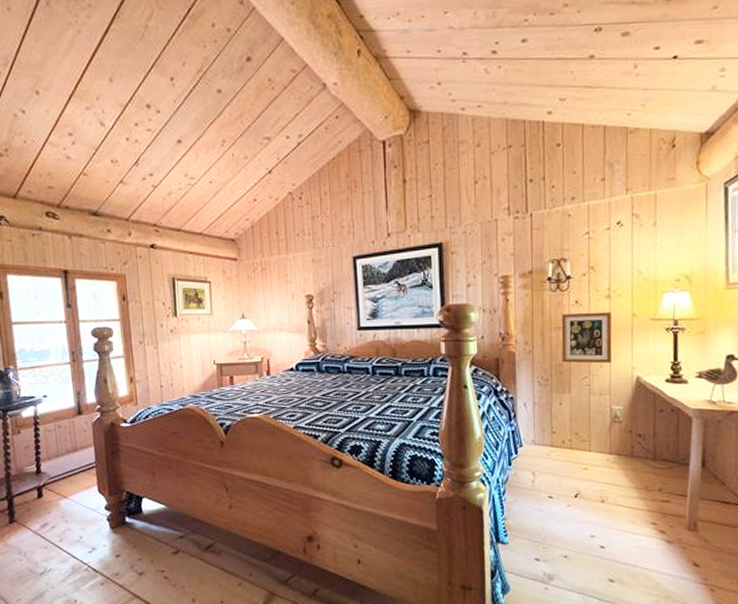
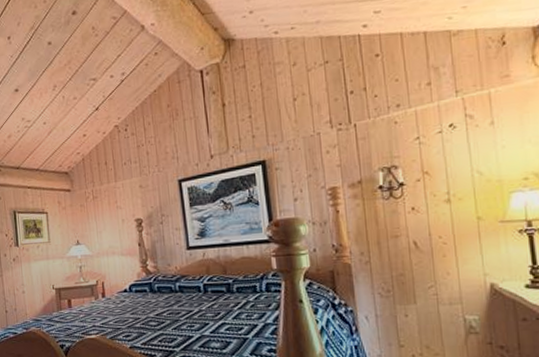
picture frame: present [561,311,612,364] -> none [398,216,459,272]

